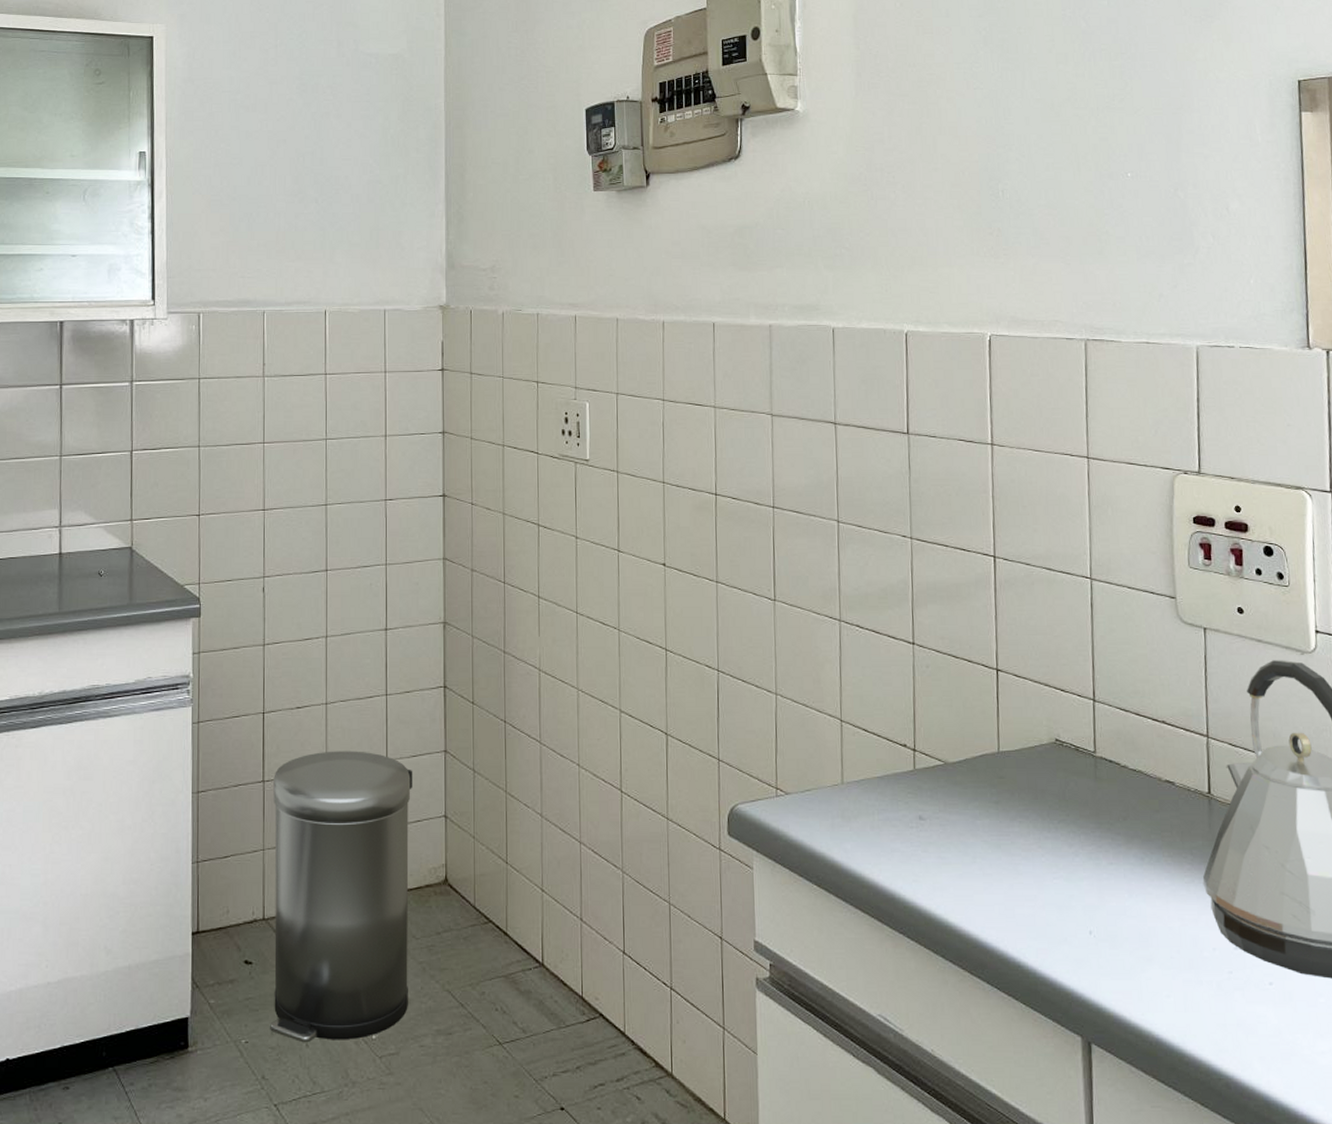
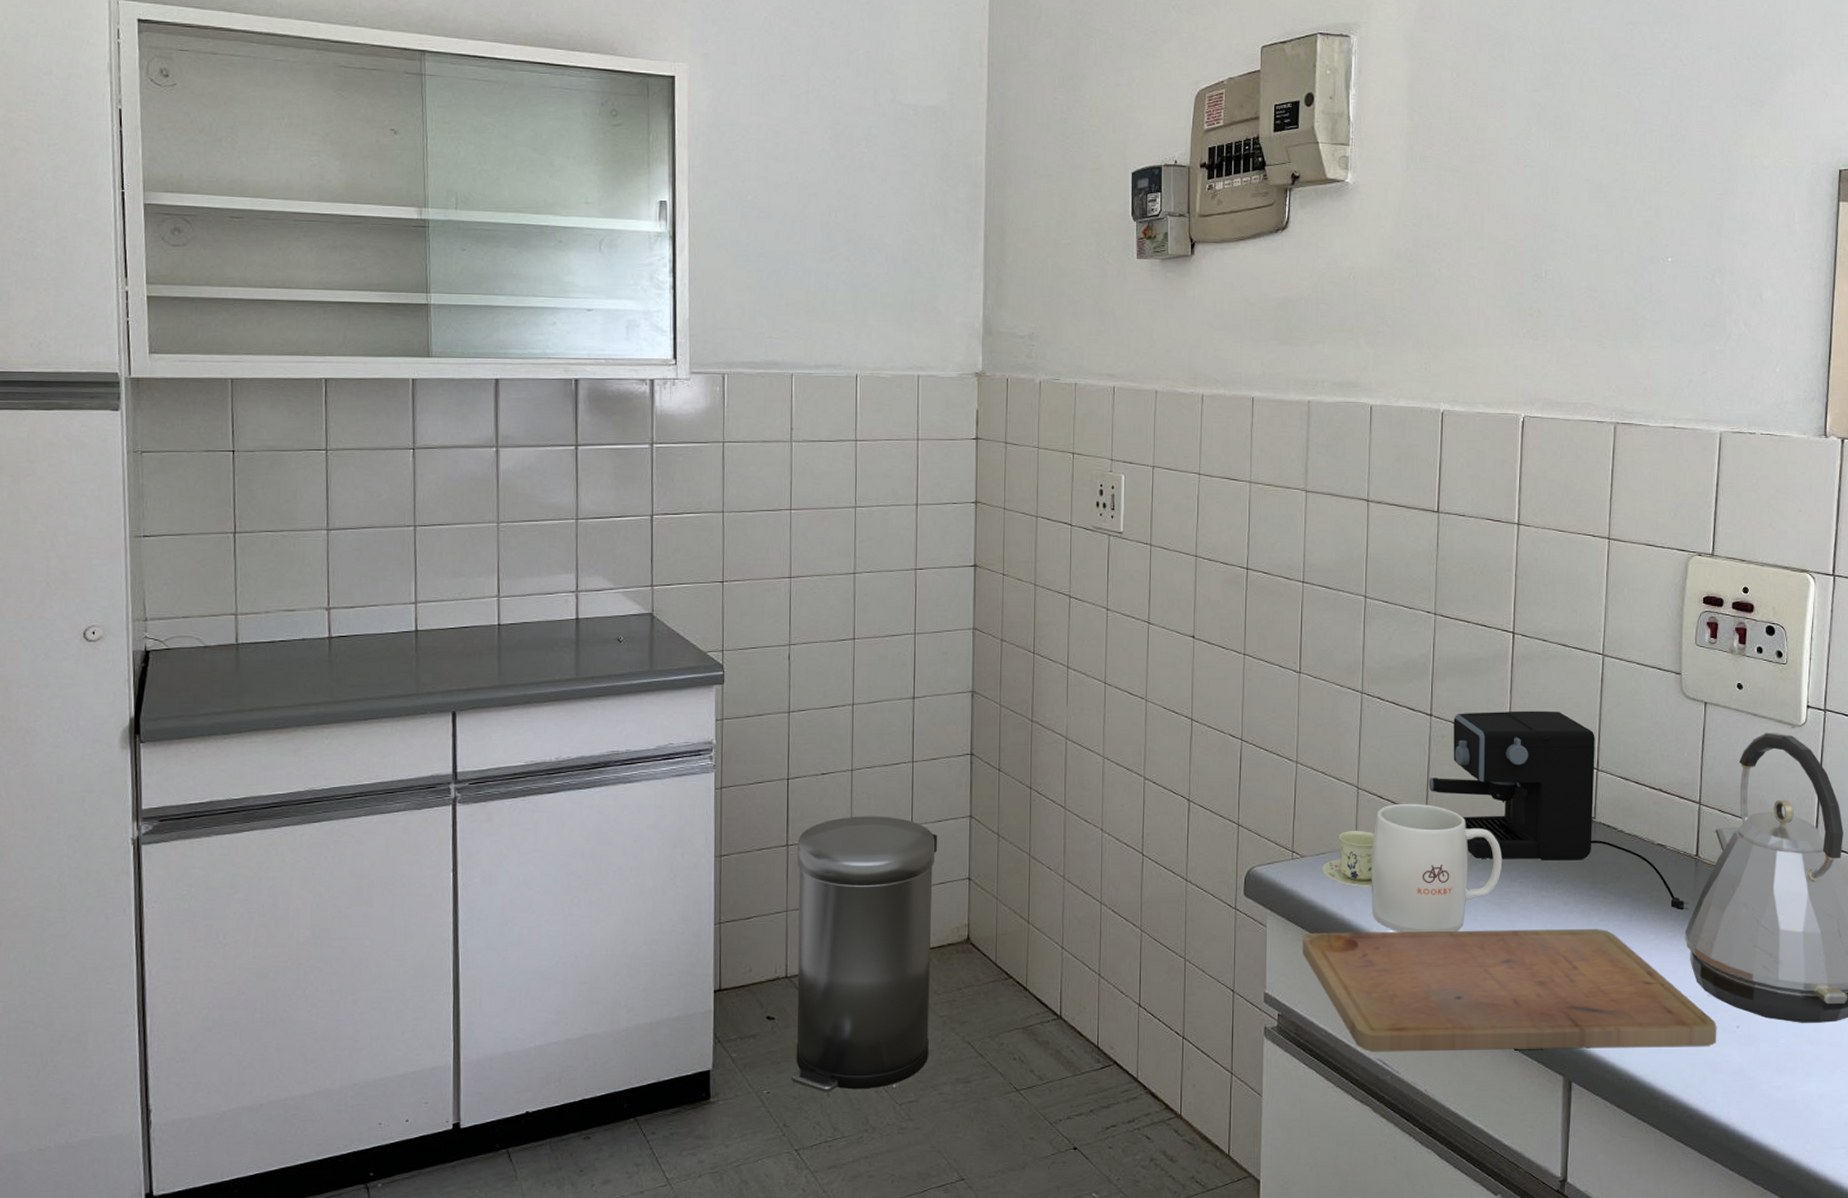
cutting board: none [791,873,1249,1007] -> present [1302,929,1717,1053]
cup and saucer: none [807,765,862,826] -> present [1321,830,1375,887]
mug: none [858,737,1000,876] -> present [1371,803,1503,933]
coffee maker: none [915,638,1205,853] -> present [1428,710,1689,910]

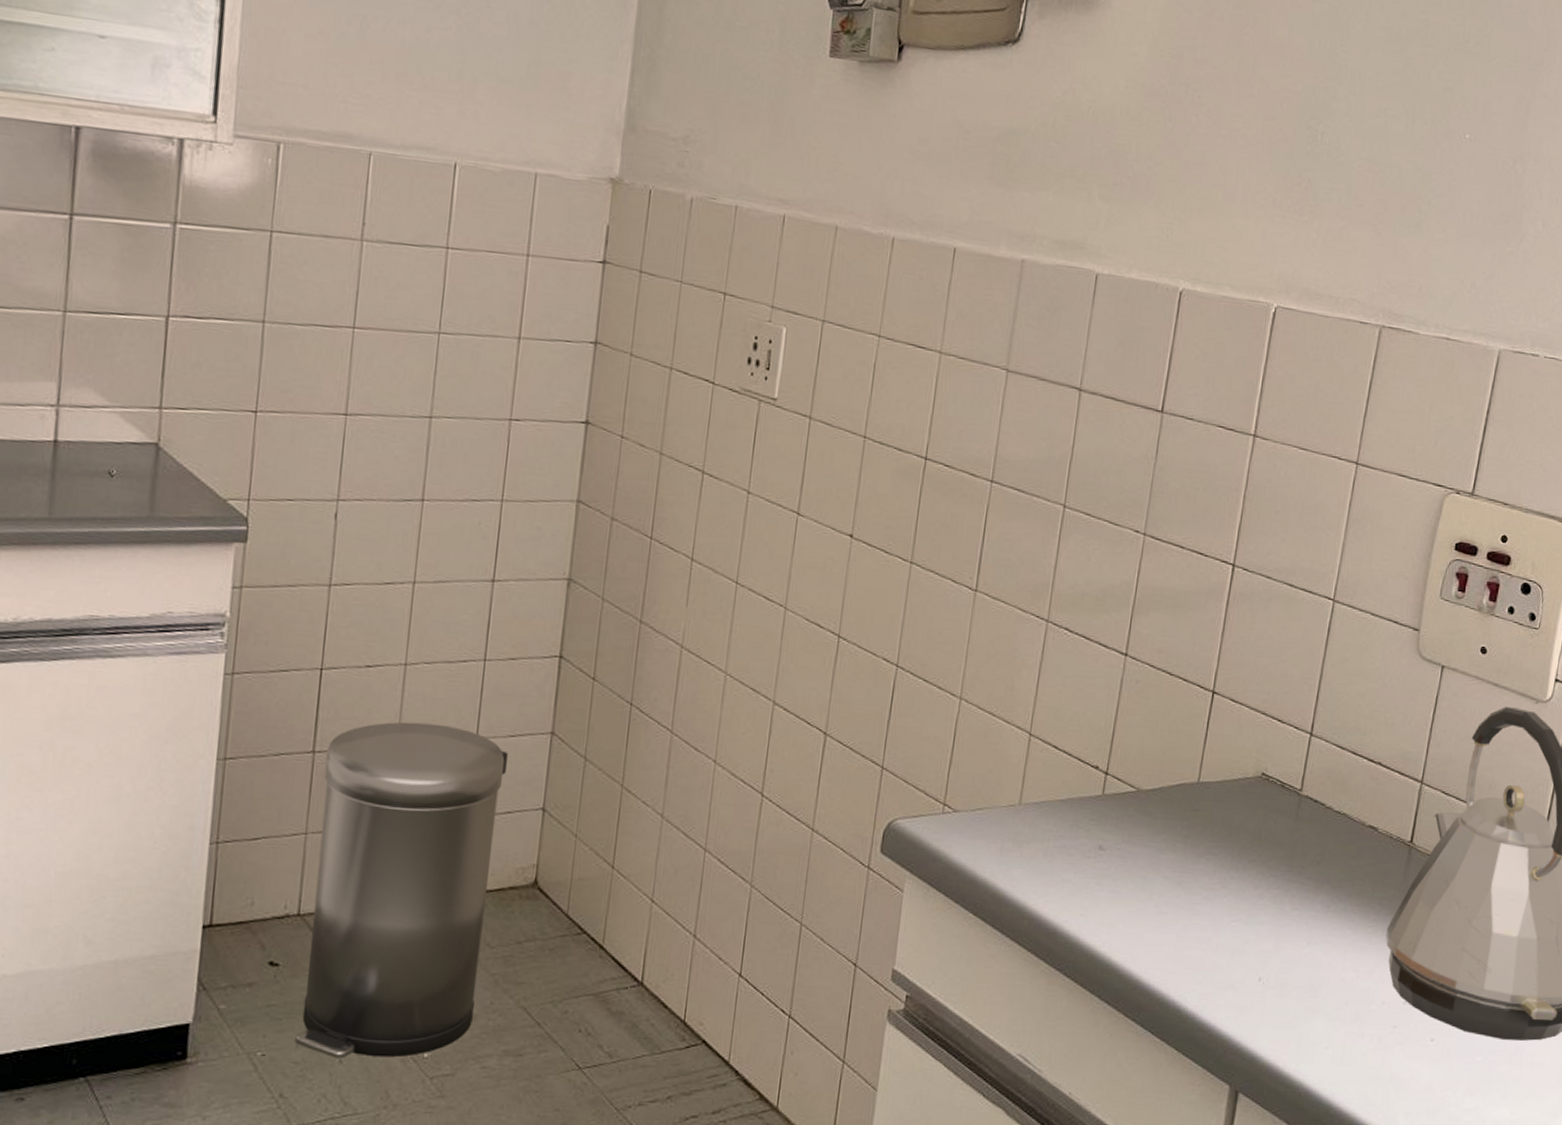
cutting board: present [1302,929,1717,1053] -> none [943,901,1410,1060]
cup and saucer: present [1321,830,1375,887] -> none [976,784,1044,853]
mug: present [1371,803,1503,933] -> none [1030,756,1191,912]
coffee maker: present [1428,710,1689,910] -> none [1114,655,1395,904]

